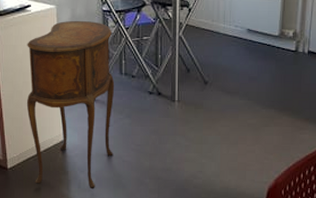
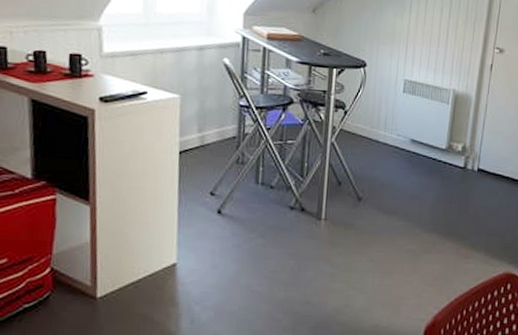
side table: present [26,20,115,189] -> none [130,114,249,326]

